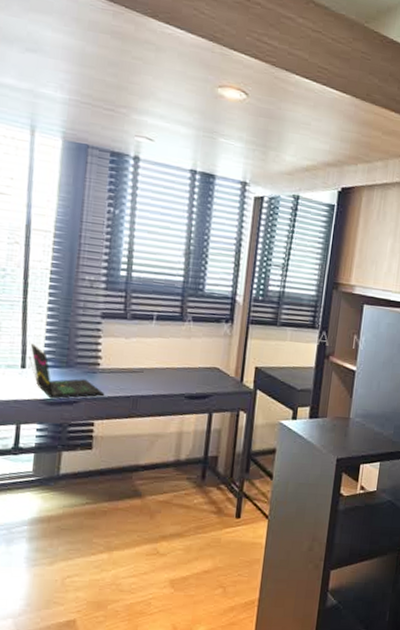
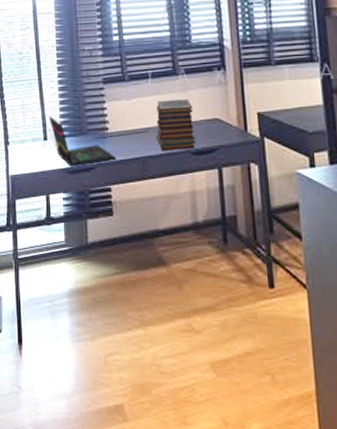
book stack: none [151,343,195,393] -> present [156,98,196,151]

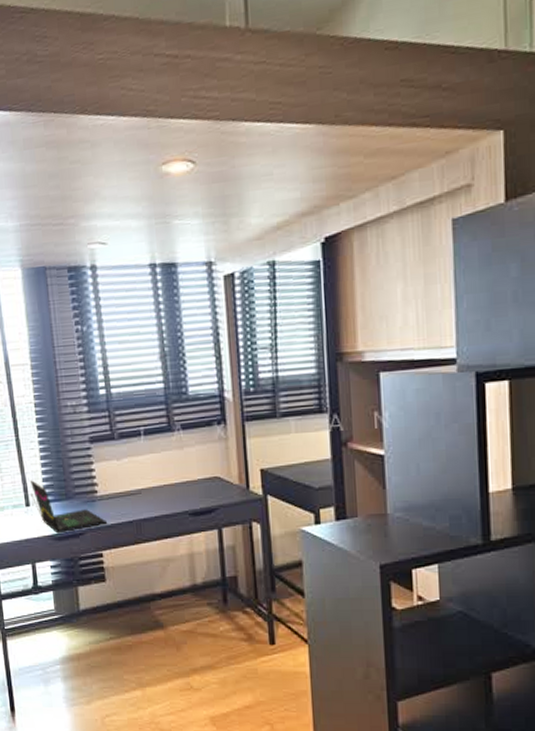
book stack: present [156,98,196,151] -> none [150,456,194,513]

